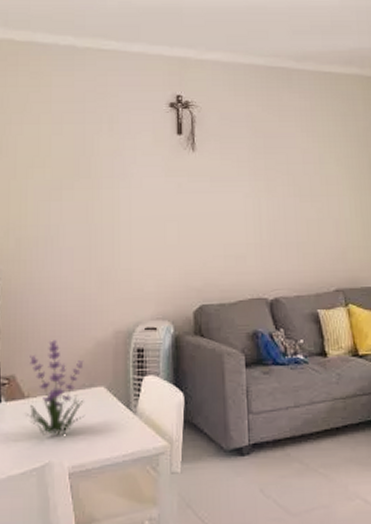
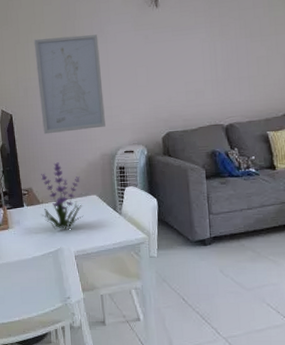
wall art: none [35,175,122,302] -> present [34,34,106,135]

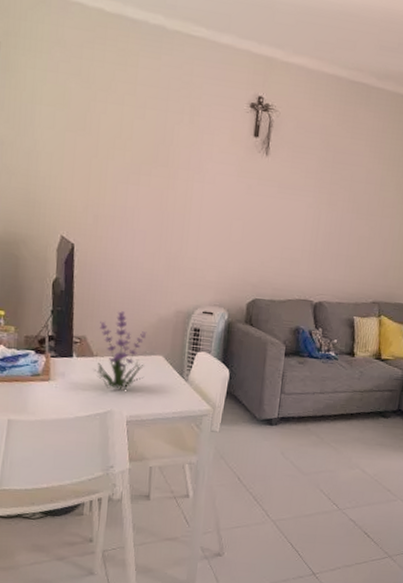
wall art: present [34,34,106,135] -> none [111,157,195,280]

